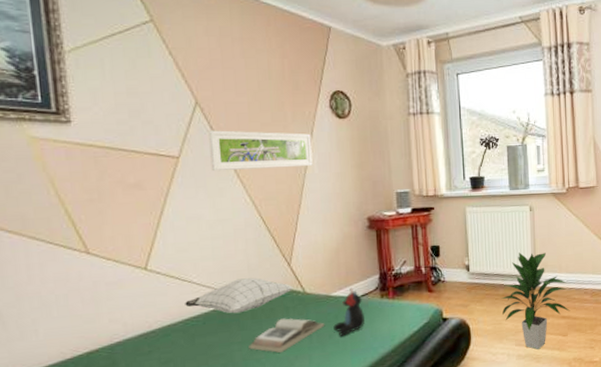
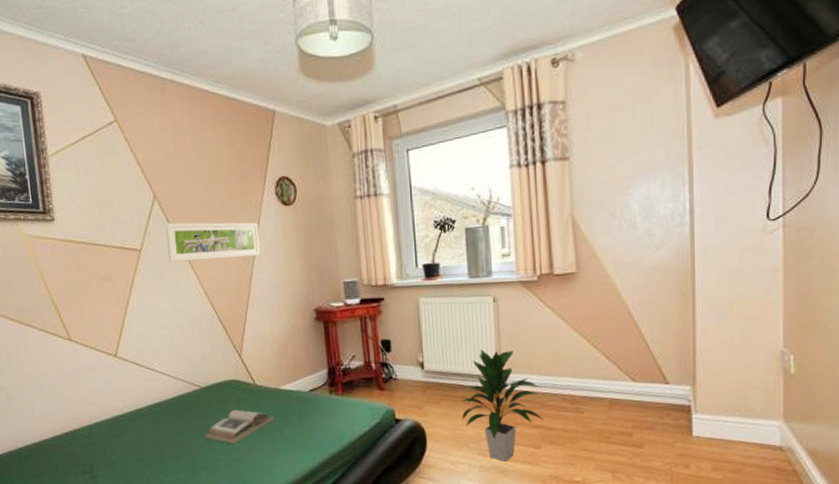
pillow: present [185,278,293,314] -> none [149,368,244,403]
teddy bear: present [333,287,365,336] -> none [283,381,314,431]

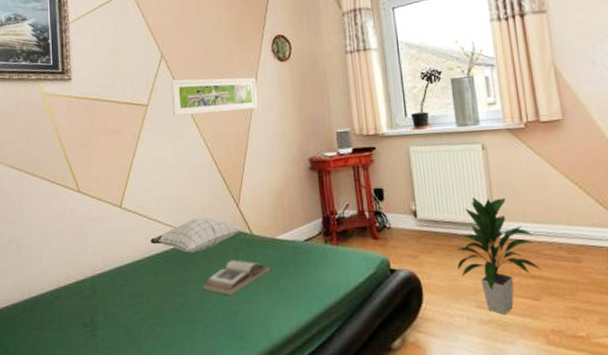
pillow: none [149,368,244,403] -> present [150,218,242,253]

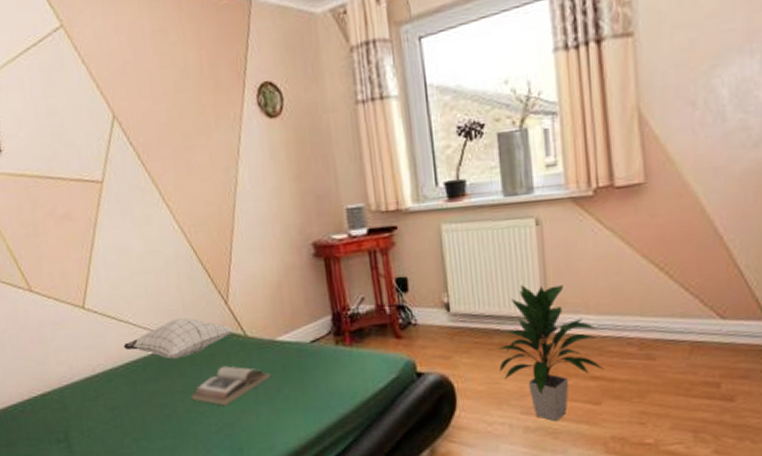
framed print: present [171,77,258,117] -> none [129,141,244,196]

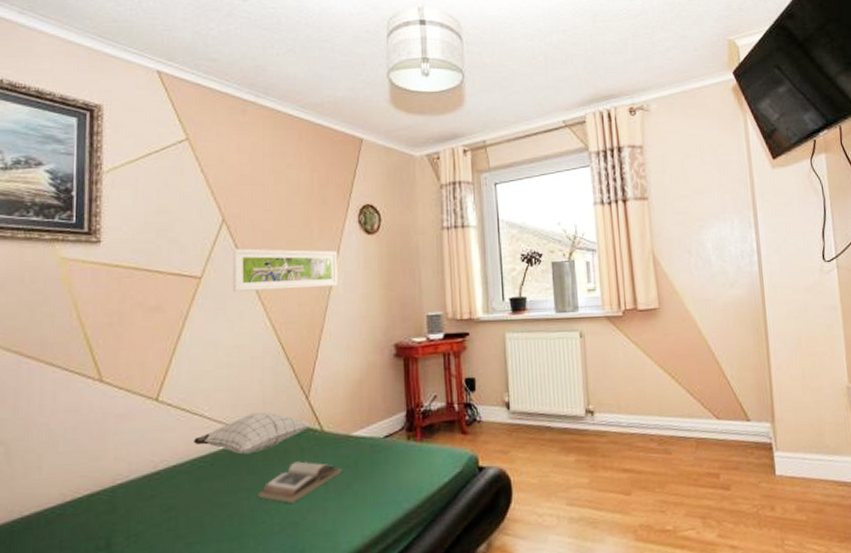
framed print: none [129,141,244,196] -> present [233,248,338,293]
indoor plant: present [497,285,605,421] -> none [548,387,634,512]

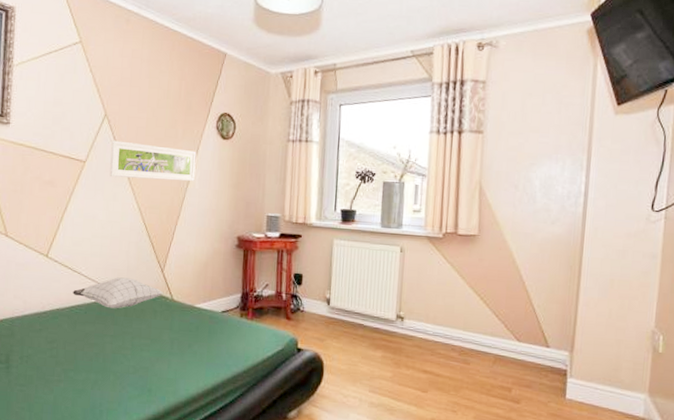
book: present [258,461,343,503] -> none [118,320,187,352]

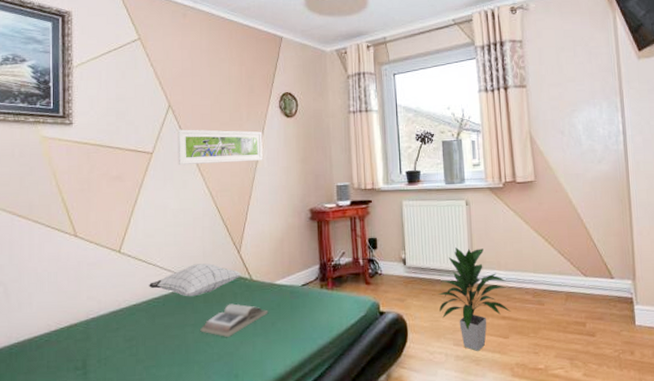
book: none [118,320,187,352] -> present [200,303,269,337]
indoor plant: none [359,294,434,401] -> present [438,247,511,351]

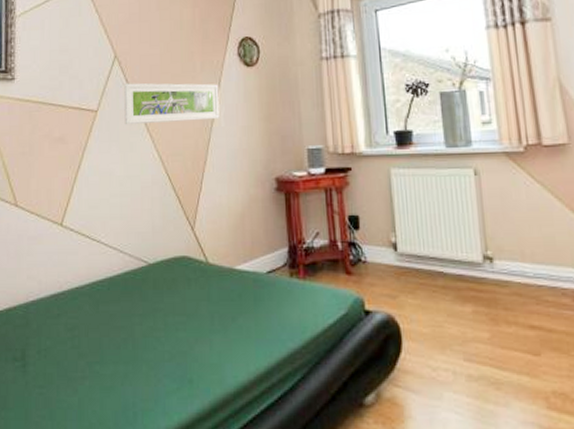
pillow: present [149,263,242,297] -> none [93,241,196,281]
book: present [200,303,269,337] -> none [149,291,228,332]
indoor plant: present [438,247,511,351] -> none [440,230,542,370]

